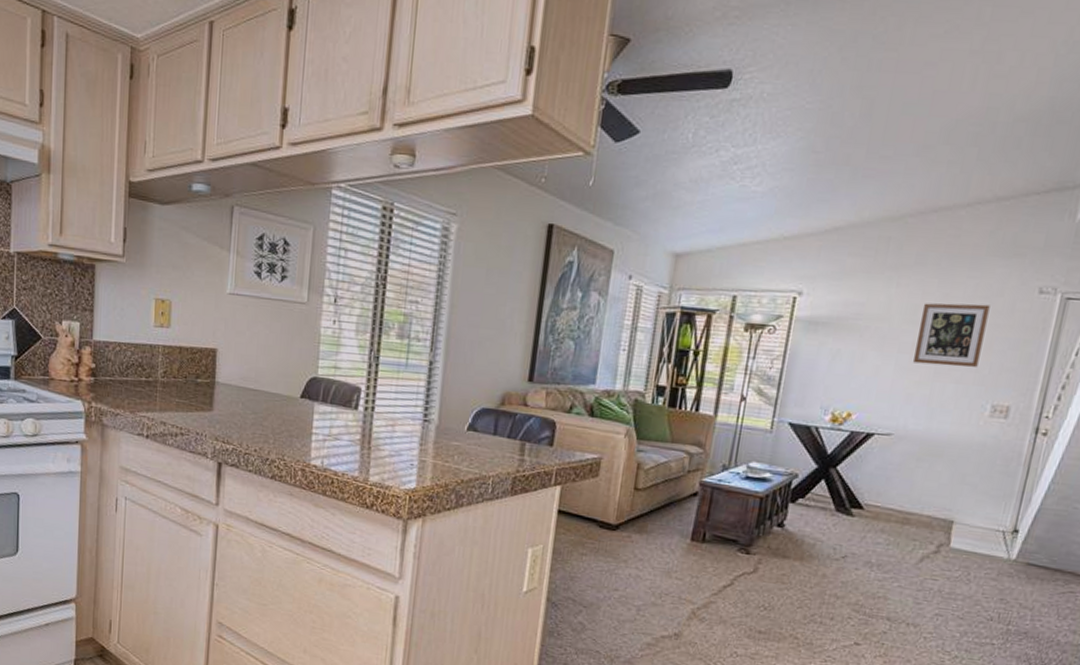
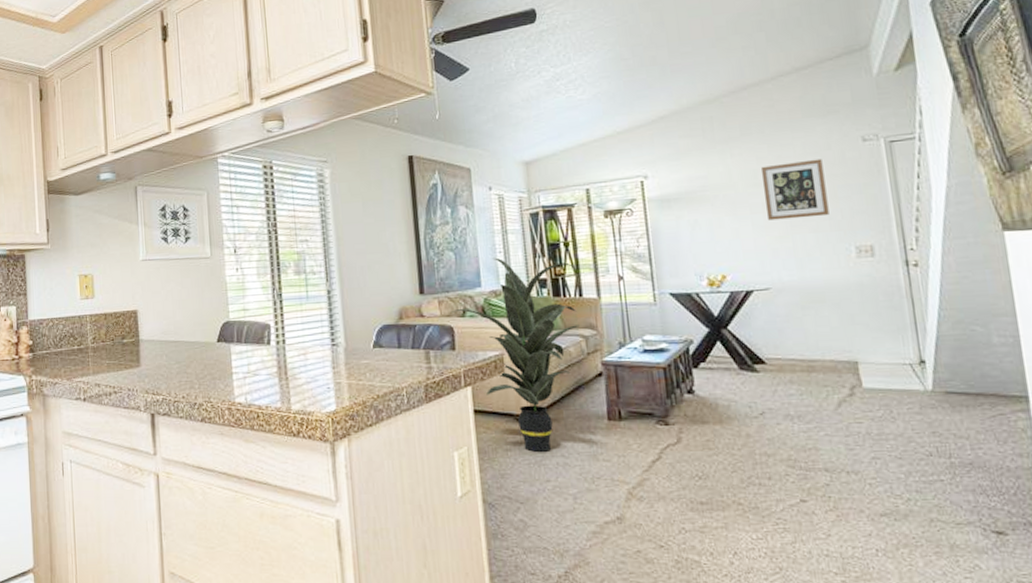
indoor plant: none [556,355,699,562] -> present [450,257,580,452]

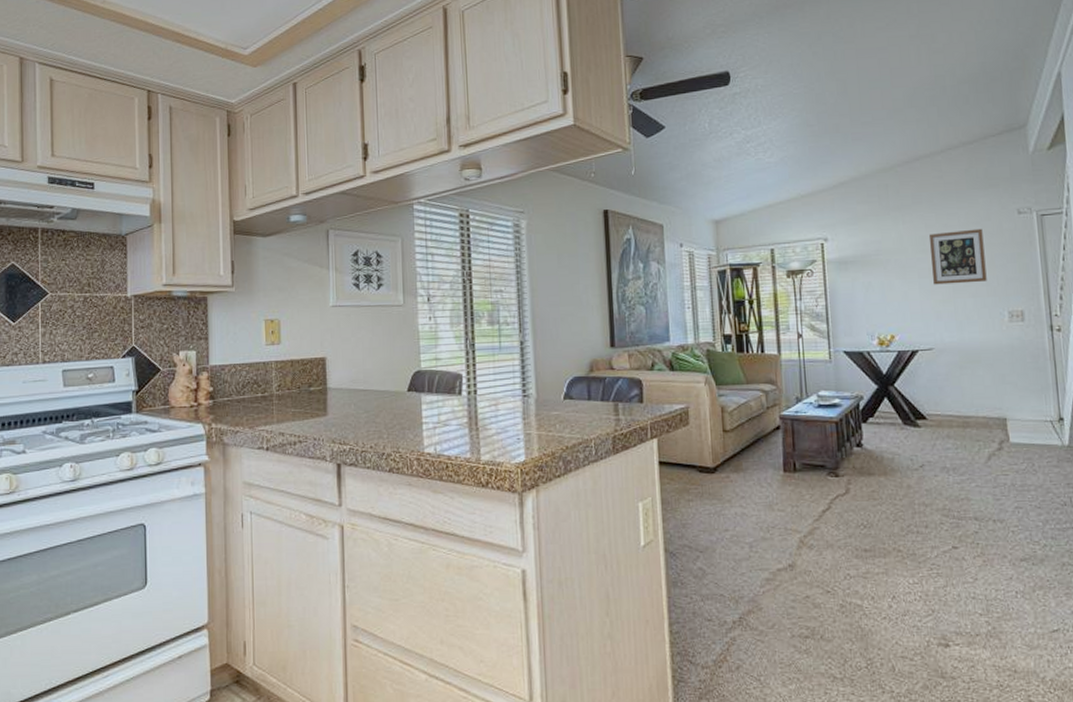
indoor plant: present [450,257,580,452] -> none [639,313,761,502]

